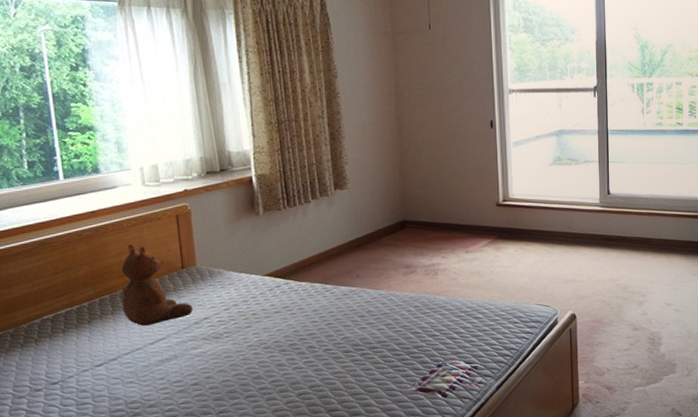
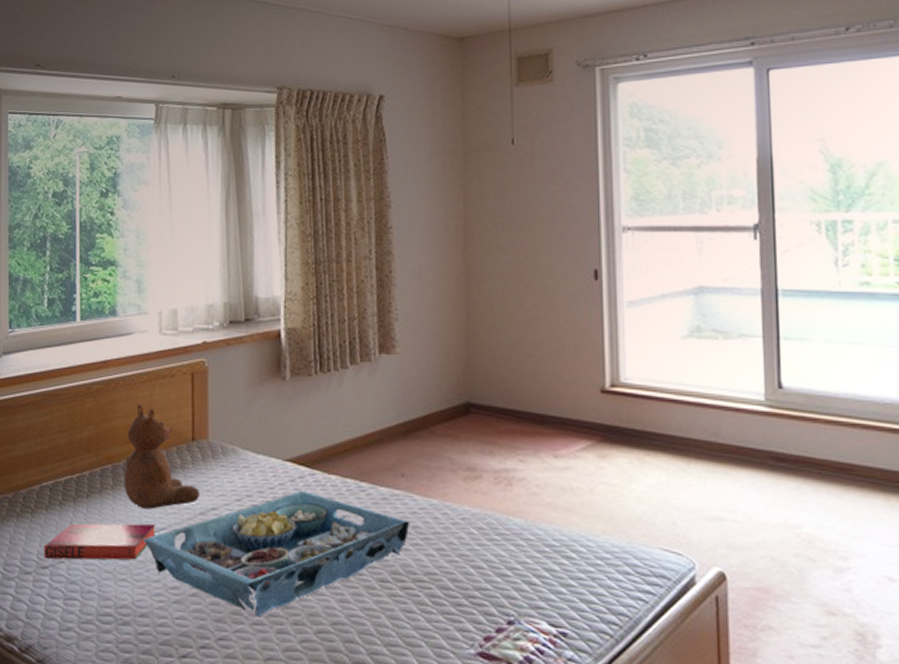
hardback book: none [52,336,156,377] -> present [44,523,155,560]
serving tray: none [146,296,365,392] -> present [143,491,410,617]

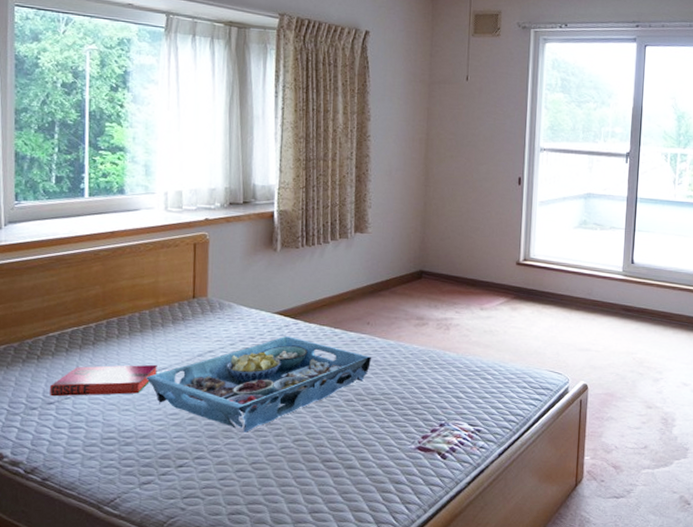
teddy bear: present [124,405,200,509] -> none [129,269,198,353]

